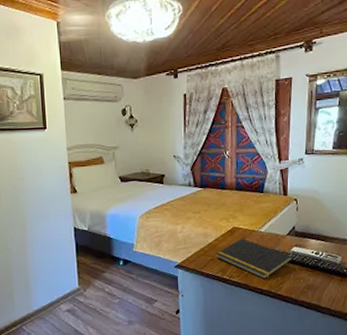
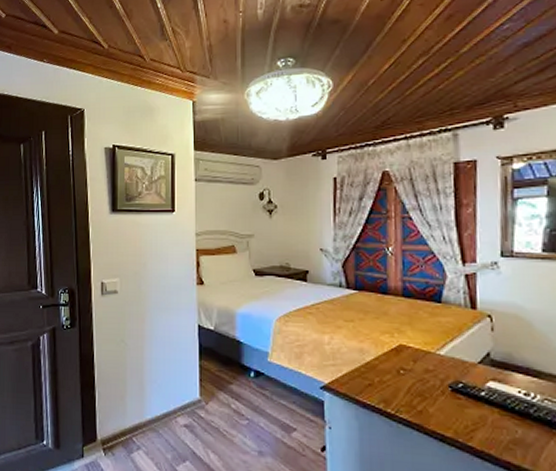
notepad: present [216,238,293,279] -> none [376,360,490,421]

